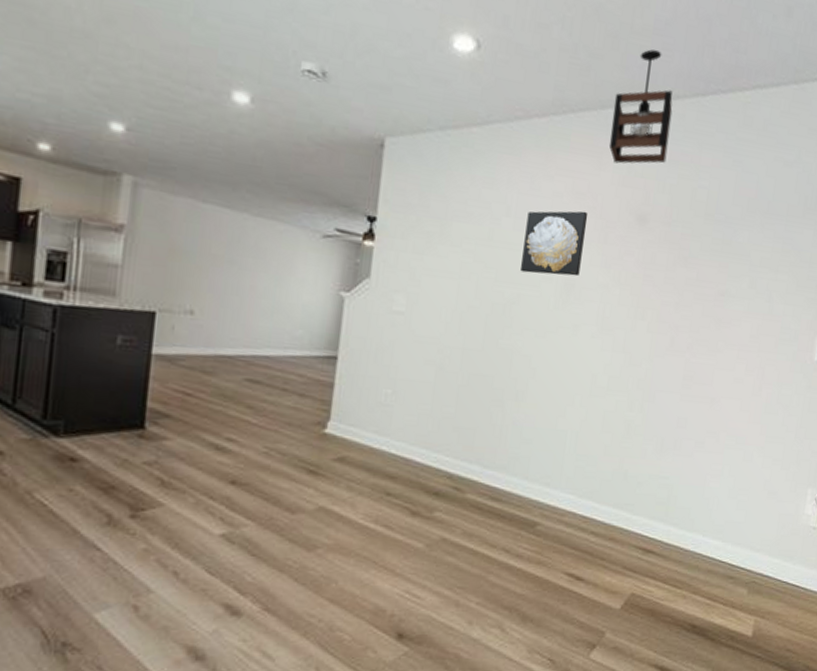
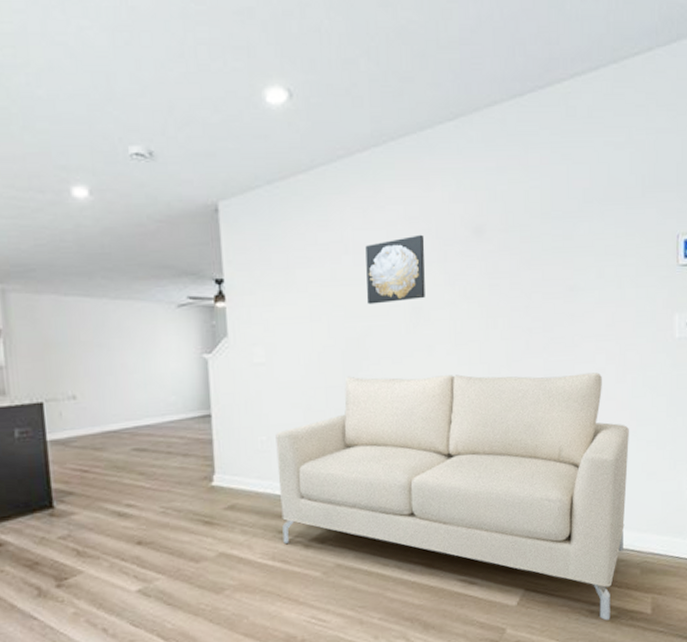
sofa: none [390,341,757,638] -> present [275,372,629,621]
pendant light: present [609,49,673,164] -> none [432,61,493,181]

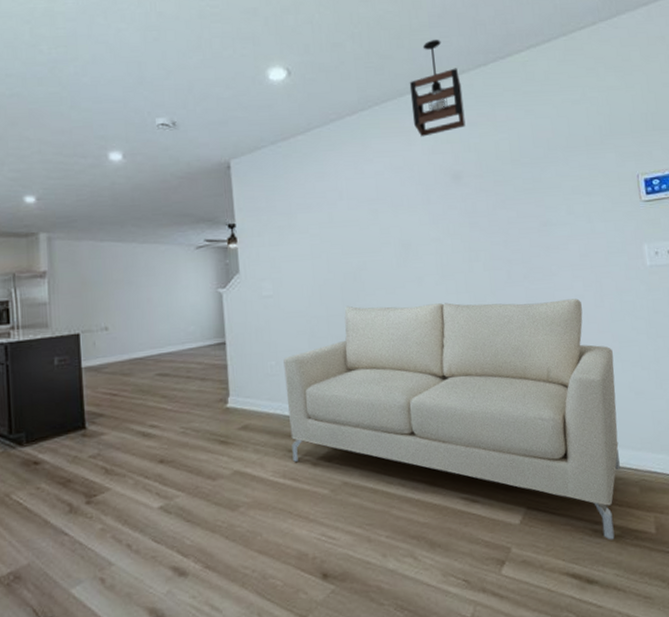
wall art: present [365,234,425,305] -> none [357,181,413,243]
pendant light: none [432,61,493,181] -> present [409,40,466,137]

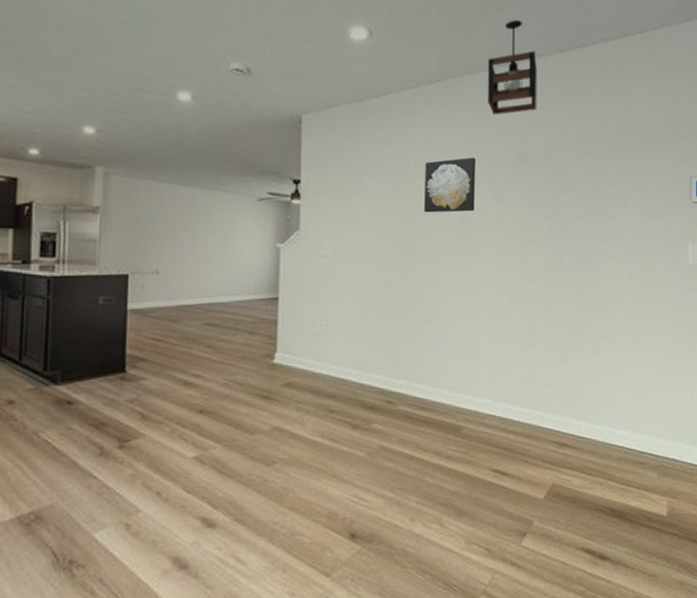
sofa: present [283,298,620,540] -> none [333,273,648,520]
wall art: none [357,181,413,243] -> present [424,157,476,213]

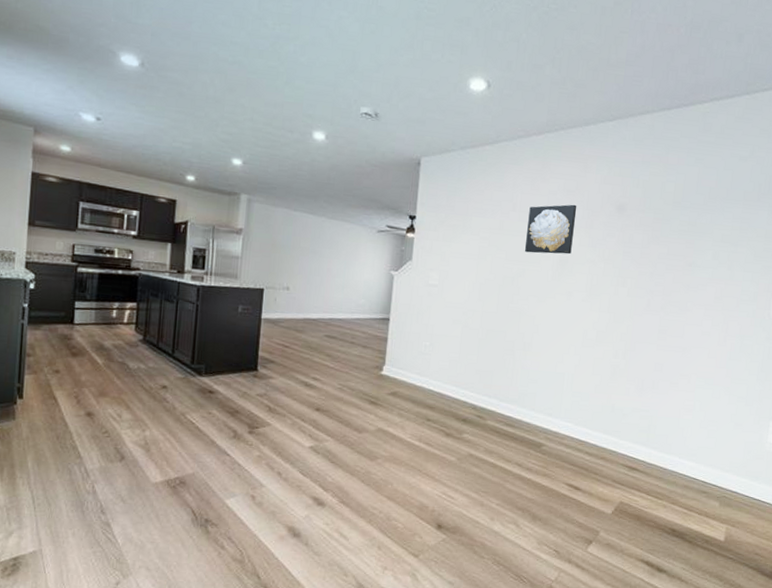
pendant light: present [487,20,537,115] -> none [592,77,644,167]

